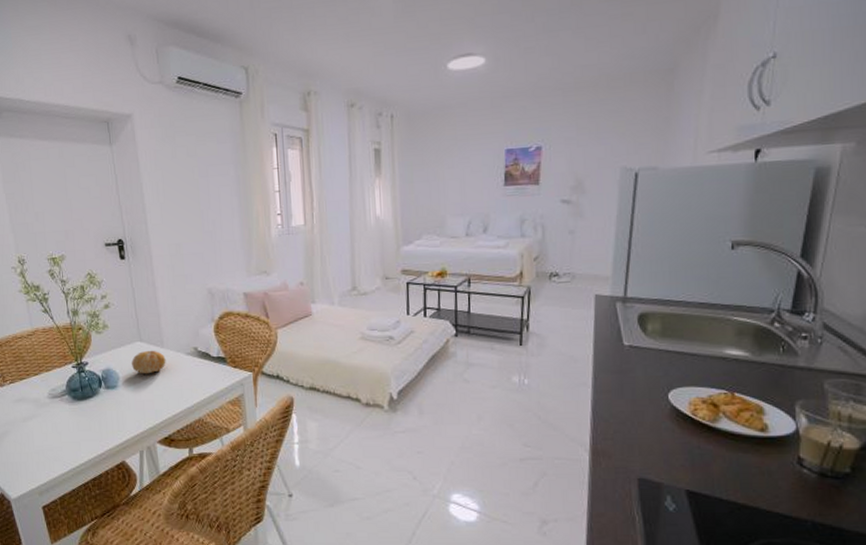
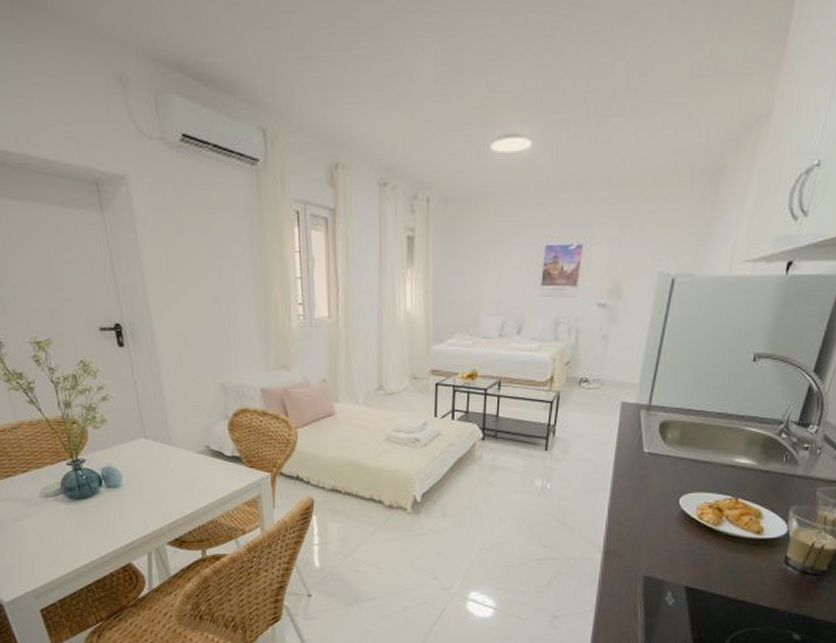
fruit: present [132,350,166,374] -> none [135,447,175,473]

